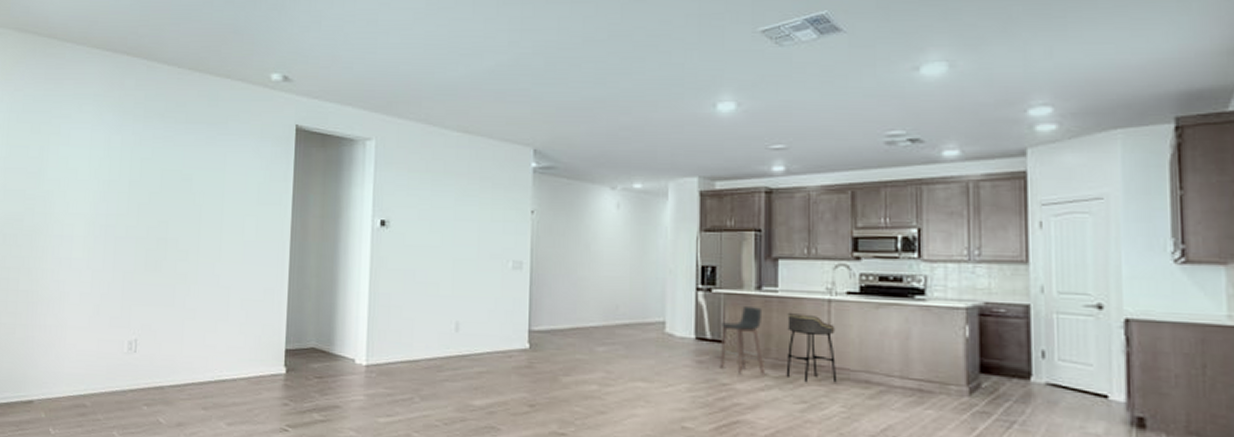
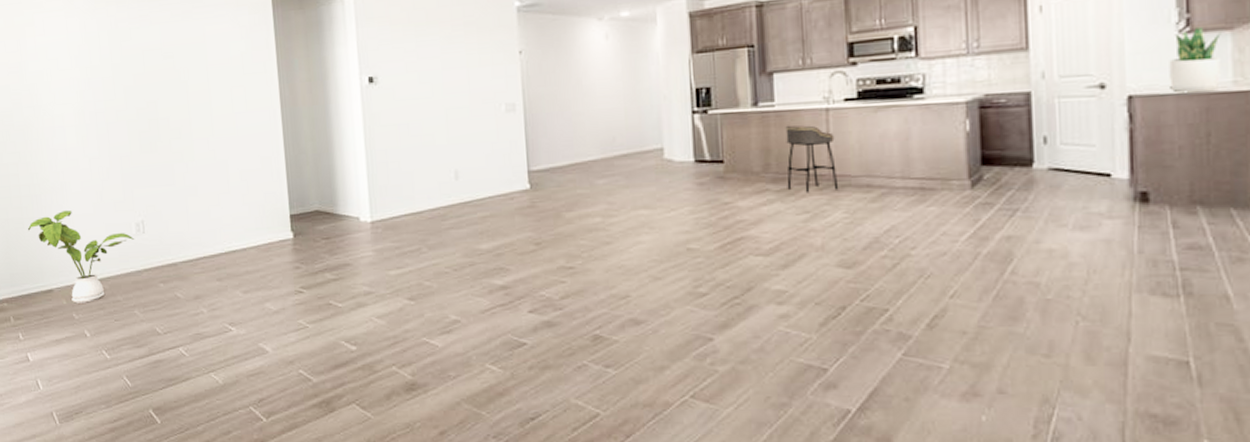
house plant: none [18,320,126,419] -> present [27,209,135,303]
bar stool: present [719,307,765,375] -> none [719,123,766,192]
planter: none [1165,258,1215,323] -> present [1169,26,1221,93]

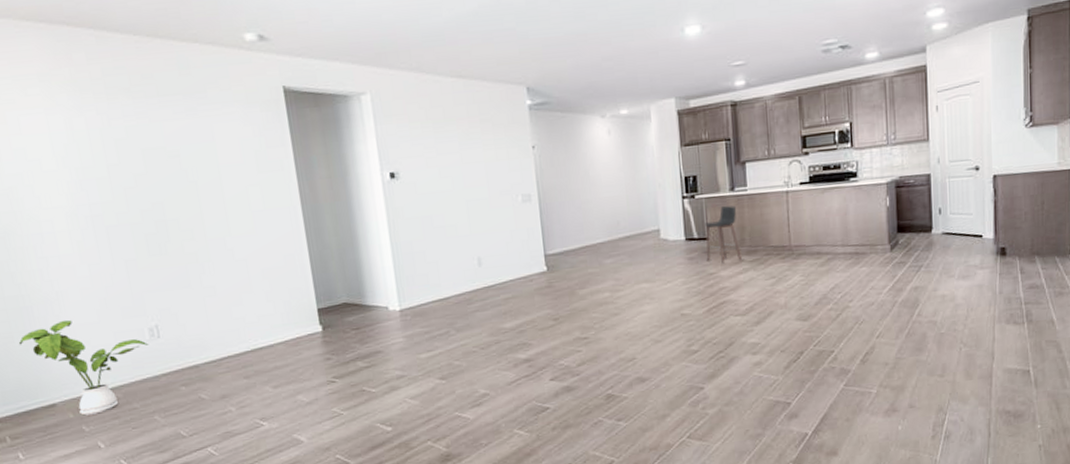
bar stool: none [719,123,766,192] -> present [705,205,742,264]
bar stool: present [785,125,839,193] -> none [756,205,797,262]
planter: present [1169,26,1221,93] -> none [1019,122,1051,172]

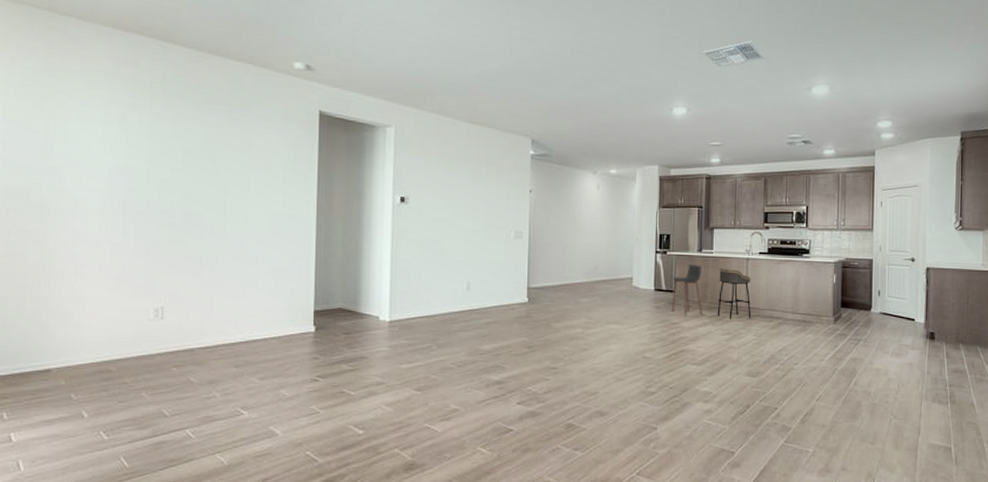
house plant: present [18,320,149,416] -> none [29,291,152,384]
bar stool: none [756,205,797,262] -> present [717,268,751,320]

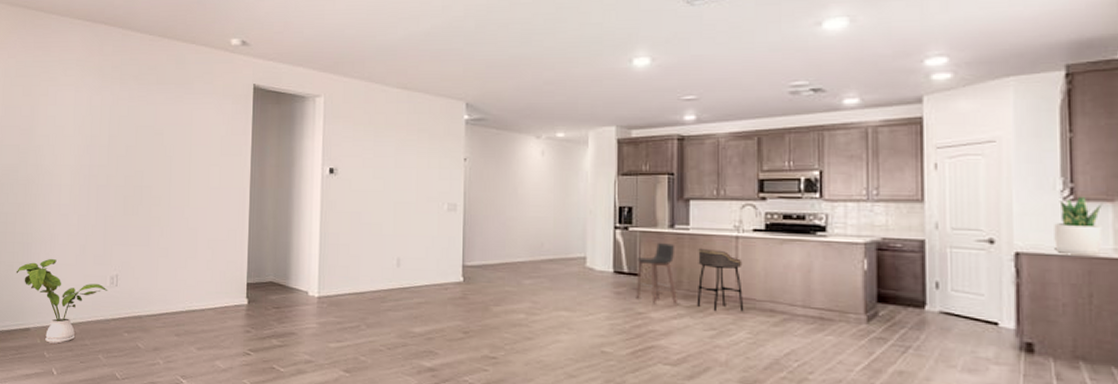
house plant: none [29,291,152,384] -> present [16,258,108,344]
planter: none [949,226,977,269] -> present [1054,196,1103,256]

